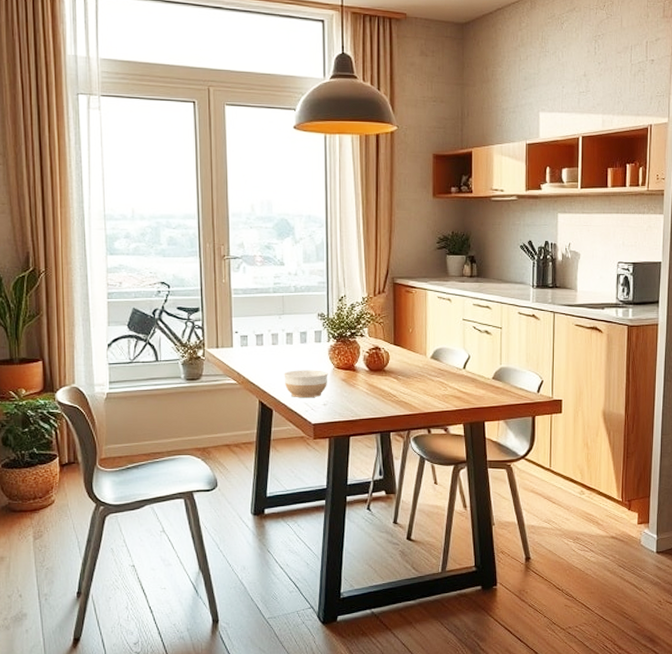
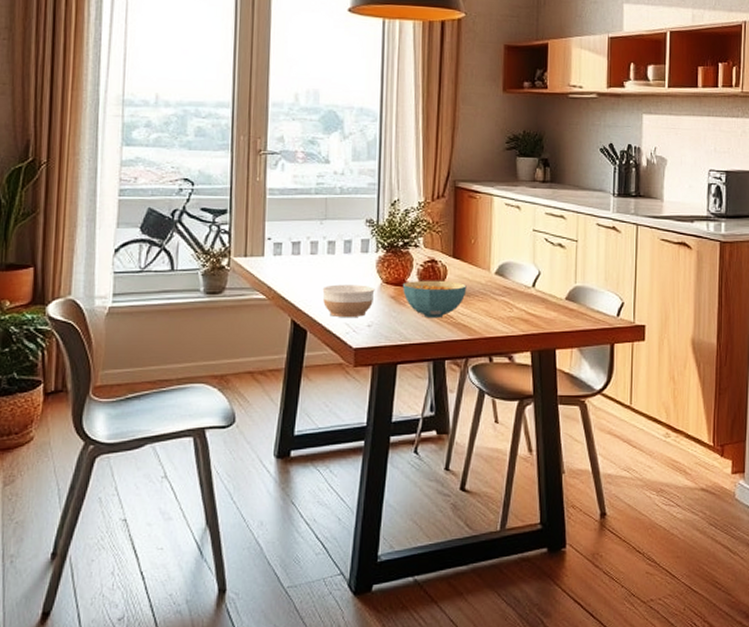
cereal bowl: none [352,364,407,397] -> present [403,280,467,319]

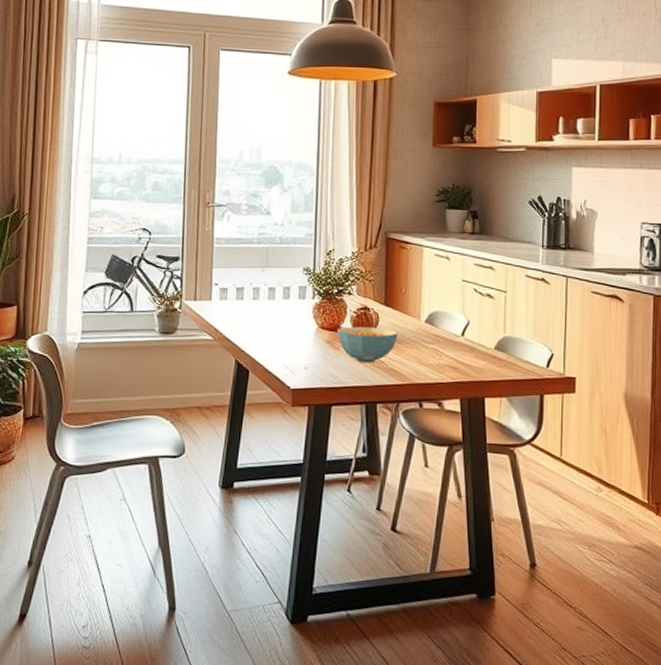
bowl: present [322,284,375,317] -> none [263,328,311,359]

